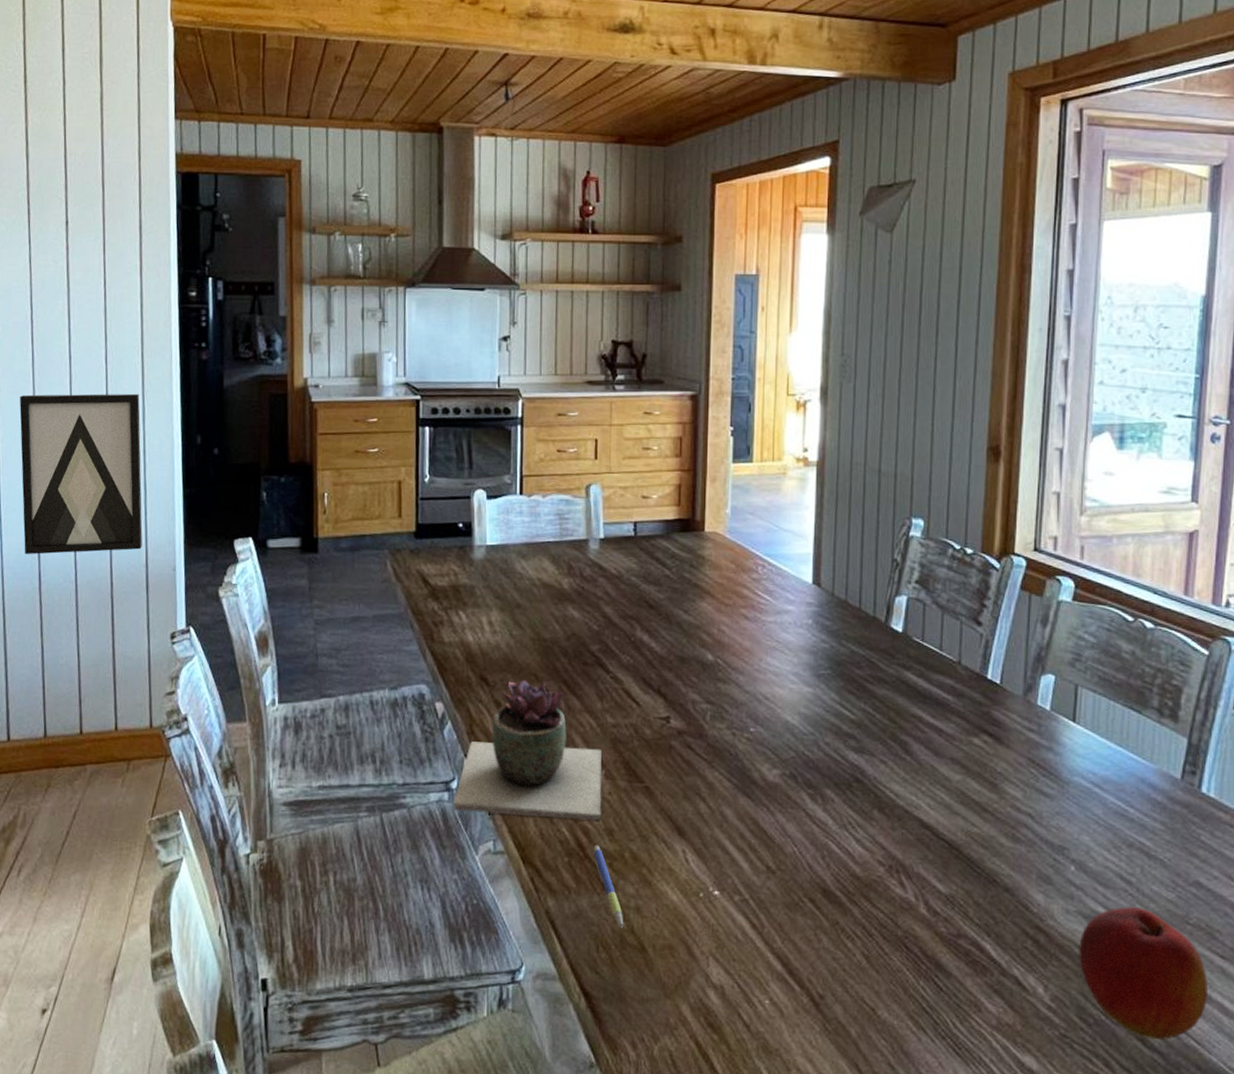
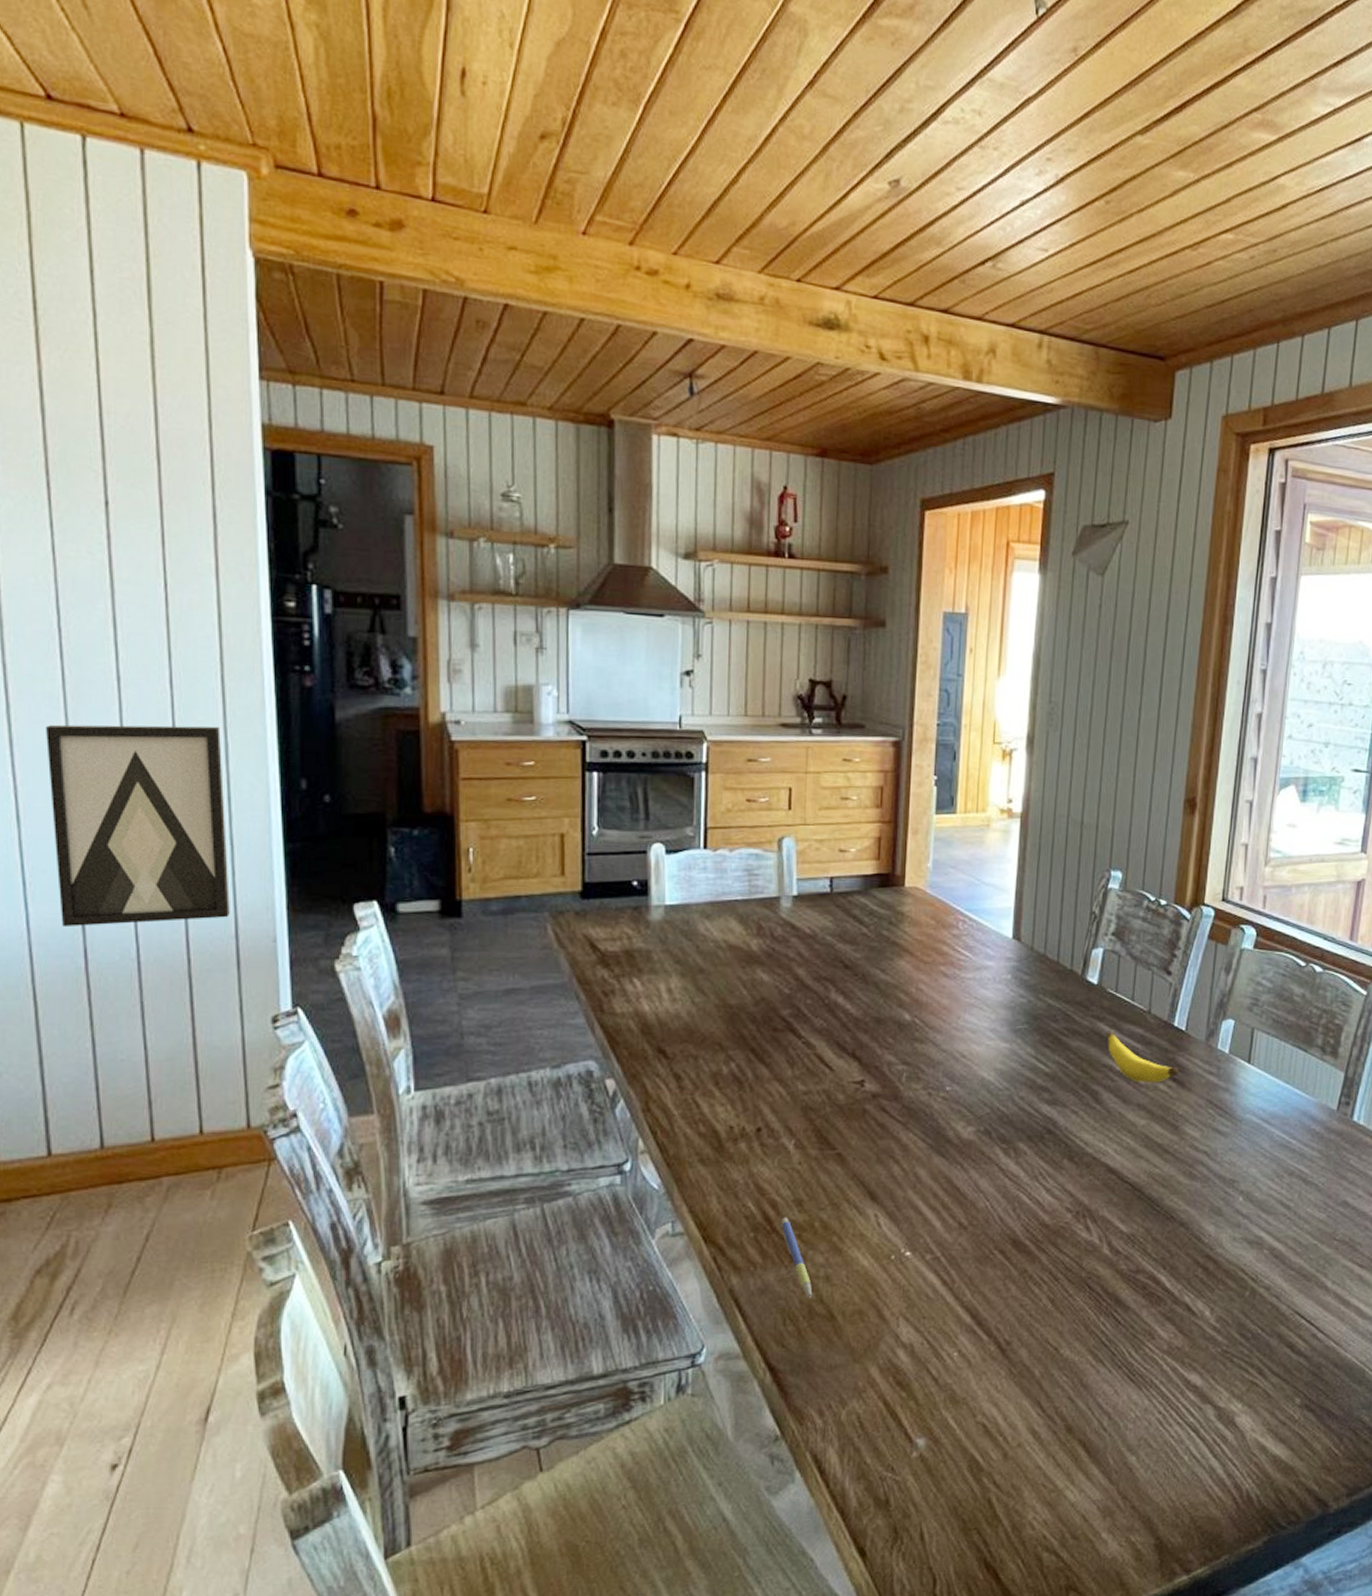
succulent plant: present [453,680,602,821] -> none [626,1051,792,1194]
banana: none [913,680,995,737] -> present [1106,1031,1179,1083]
apple: present [1079,907,1207,1040] -> none [1242,1229,1348,1345]

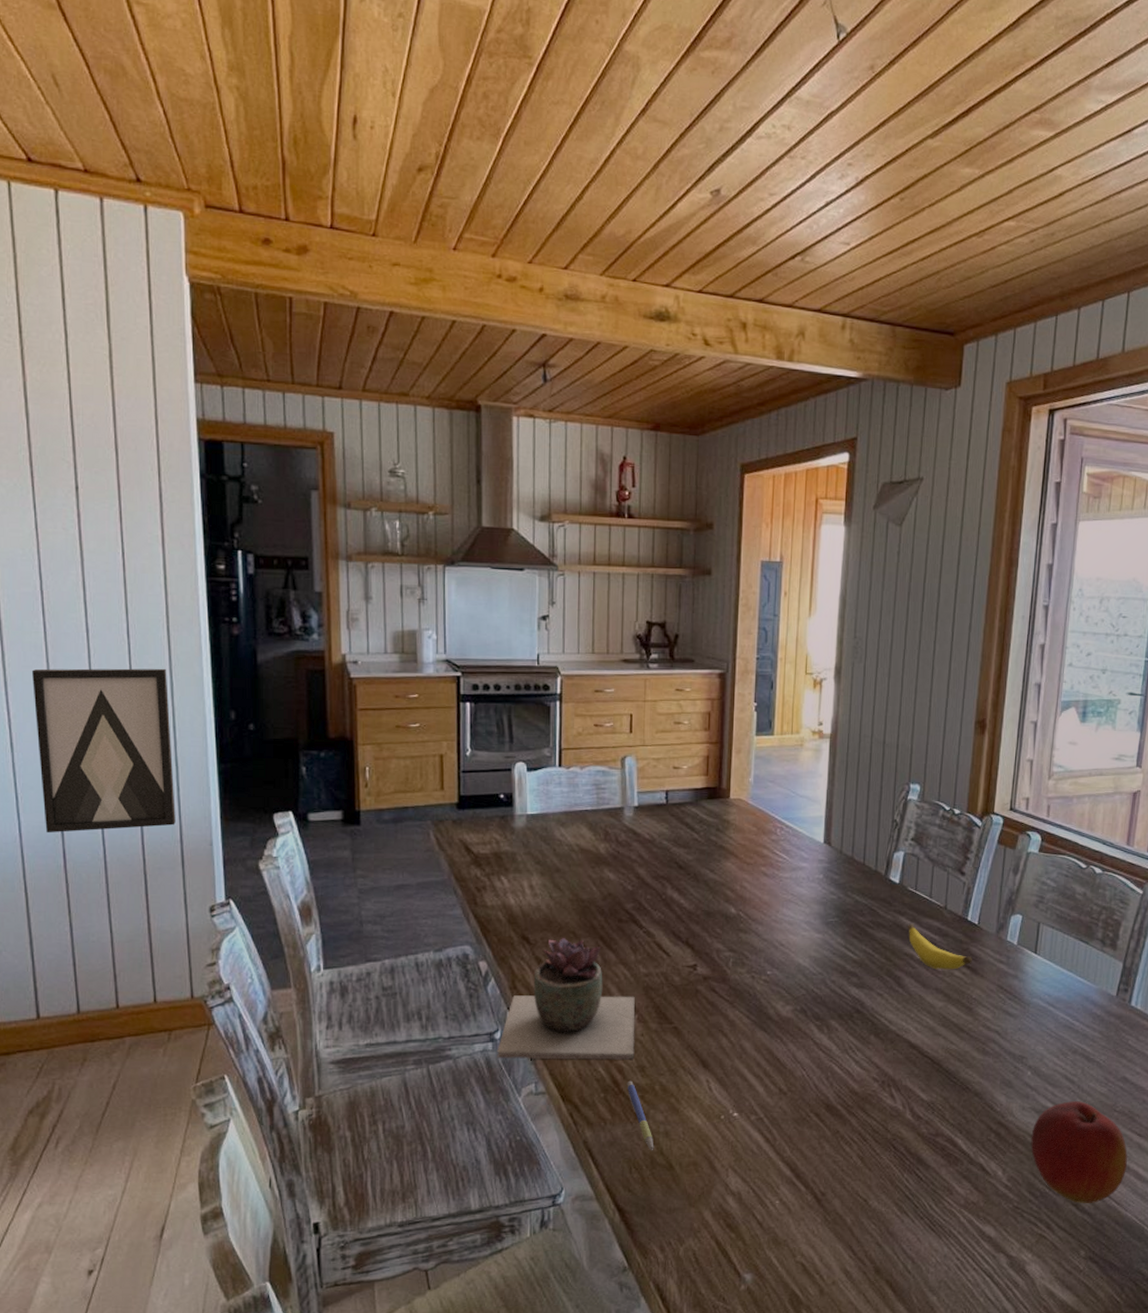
succulent plant: none [626,1051,792,1194] -> present [497,938,635,1060]
apple: none [1242,1229,1348,1345] -> present [1031,1101,1128,1203]

